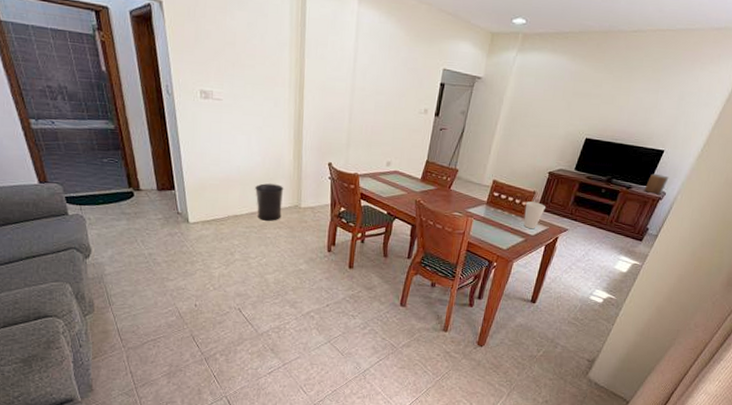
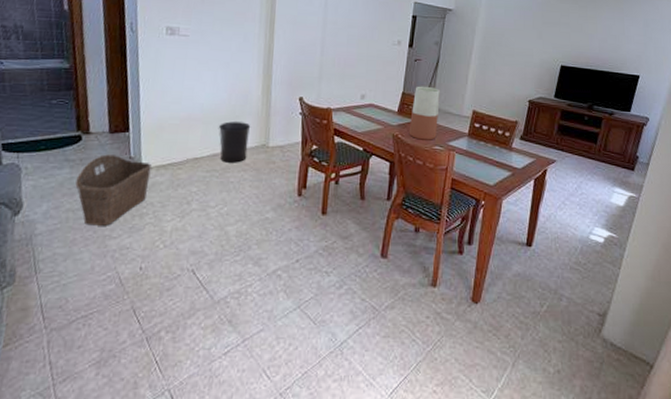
wicker basket: none [133,209,197,270] -> present [75,154,152,226]
vase: none [430,155,463,207] -> present [409,86,440,140]
cup: present [523,201,546,230] -> none [508,132,531,162]
speaker: present [644,173,669,195] -> none [627,99,649,121]

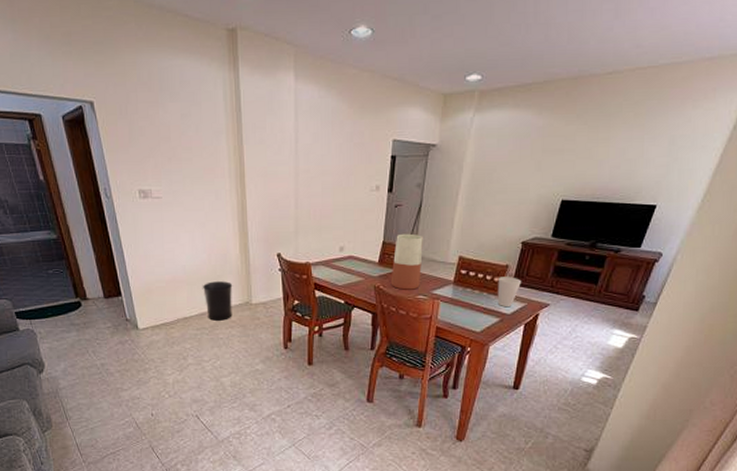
wicker basket: present [75,154,152,226] -> none [84,318,147,380]
cup: none [508,132,531,162] -> present [497,277,522,308]

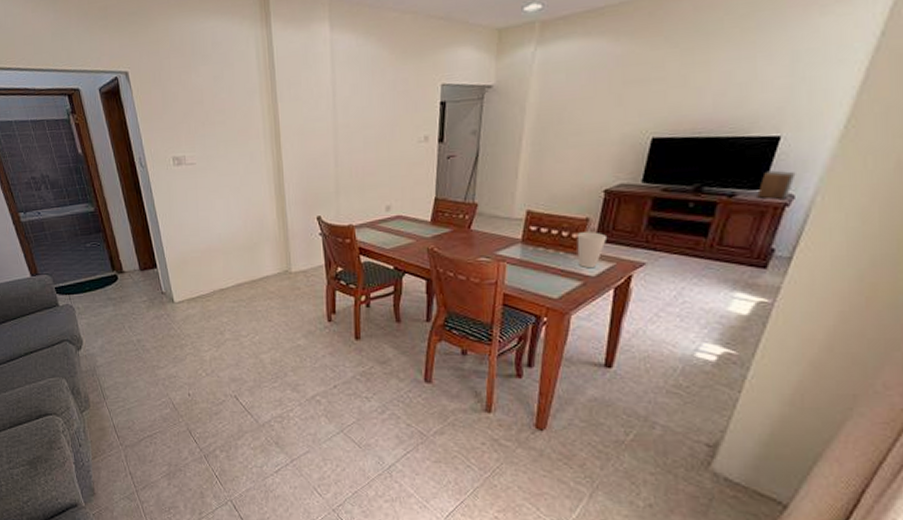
waste bin: present [203,281,233,321] -> none [239,249,271,292]
vase: present [390,233,423,290] -> none [446,187,483,252]
speaker: none [636,232,665,257] -> present [757,170,796,201]

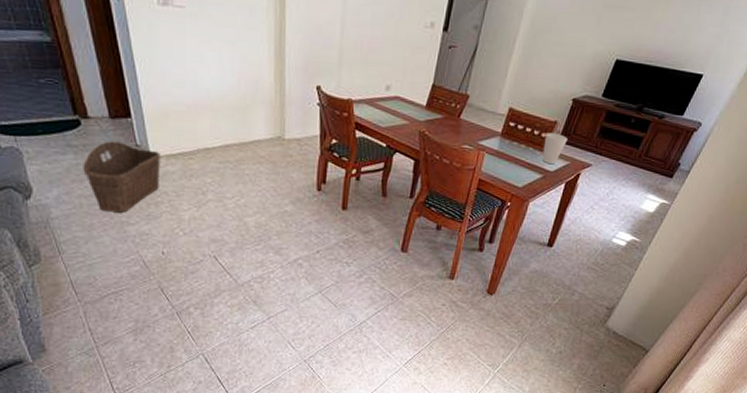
wicker basket: none [120,291,183,357] -> present [83,141,160,213]
speaker: present [757,170,796,201] -> none [678,101,707,126]

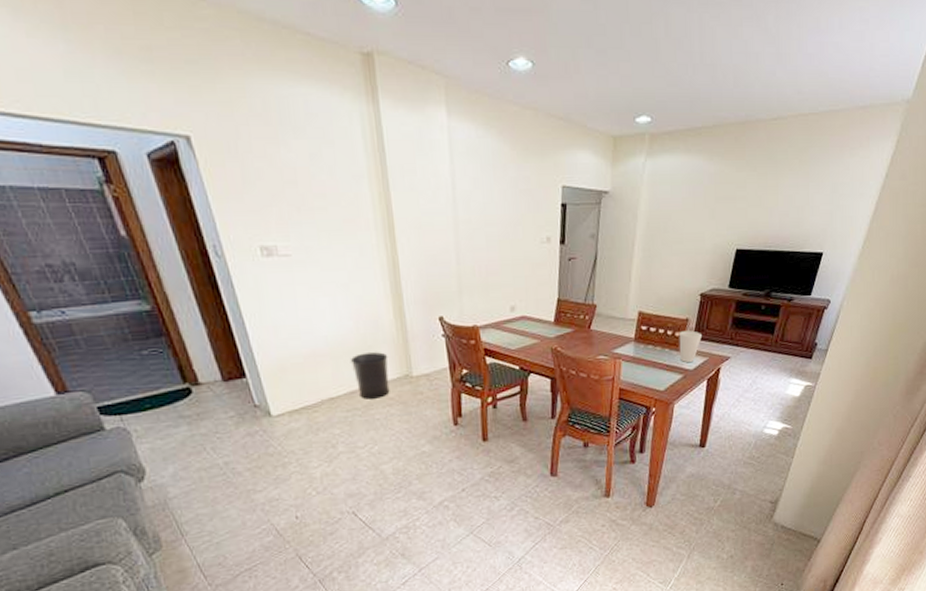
wicker basket: present [83,141,160,213] -> none [198,404,285,482]
waste bin: none [229,110,264,155] -> present [351,352,390,399]

